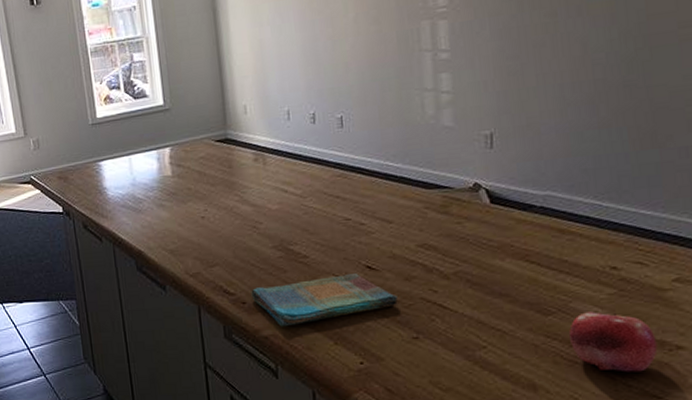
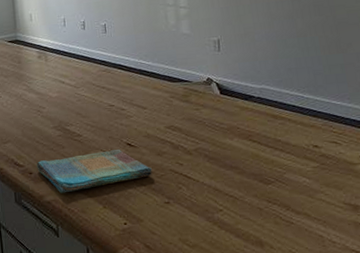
fruit: present [569,312,658,372] -> none [285,181,353,231]

